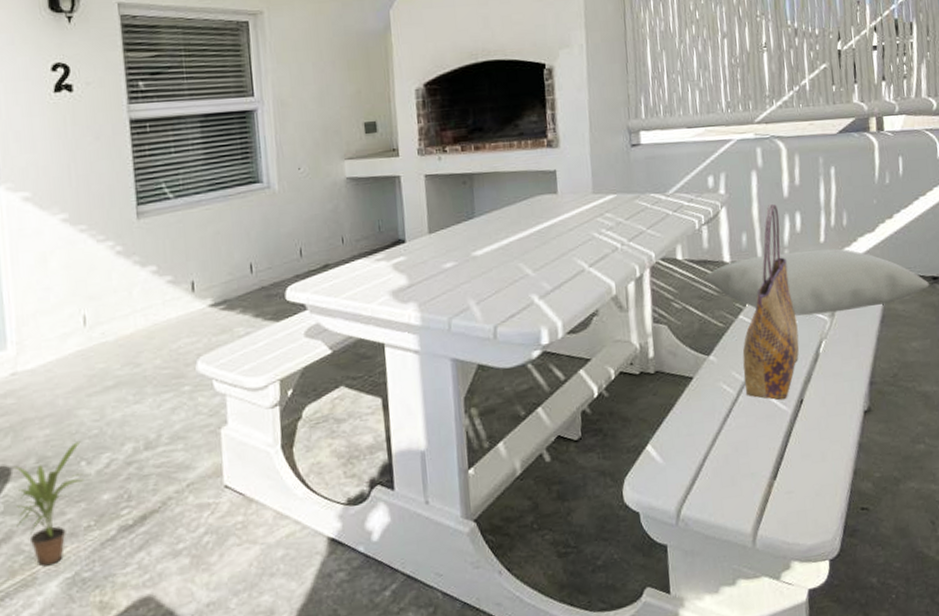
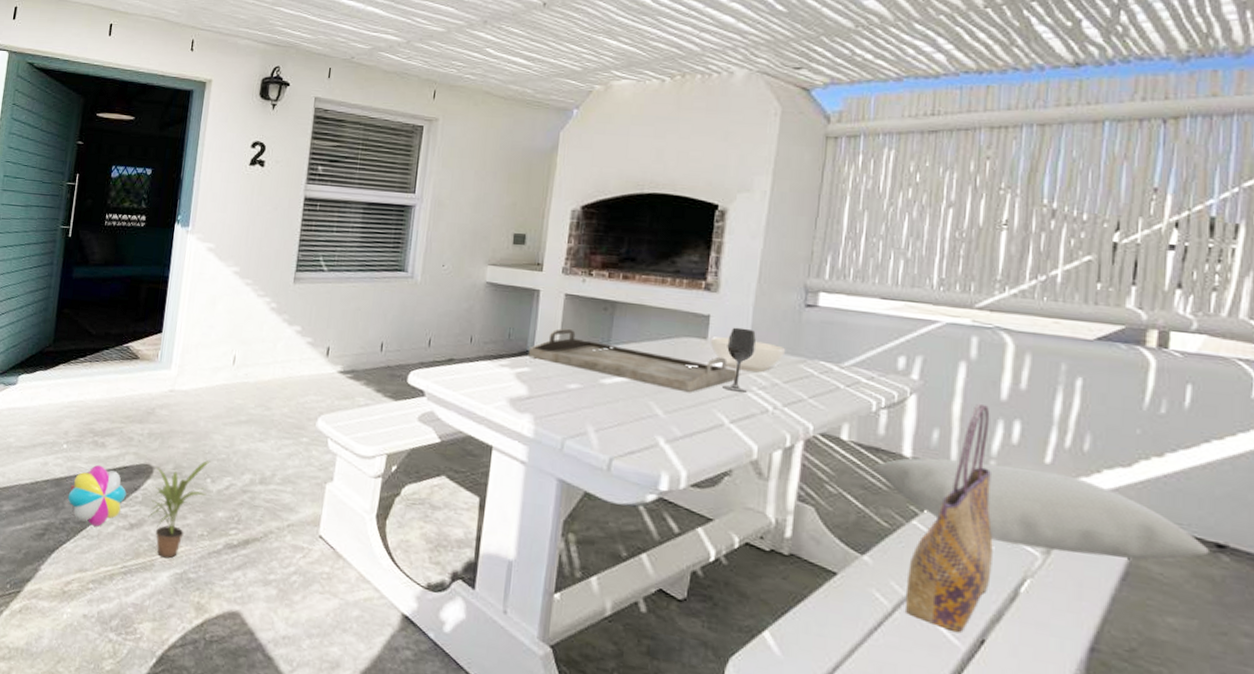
serving tray: none [400,207,588,248] -> present [527,328,737,393]
bowl: none [559,186,623,217] -> present [709,336,786,373]
wine glass: none [574,176,599,238] -> present [722,327,757,394]

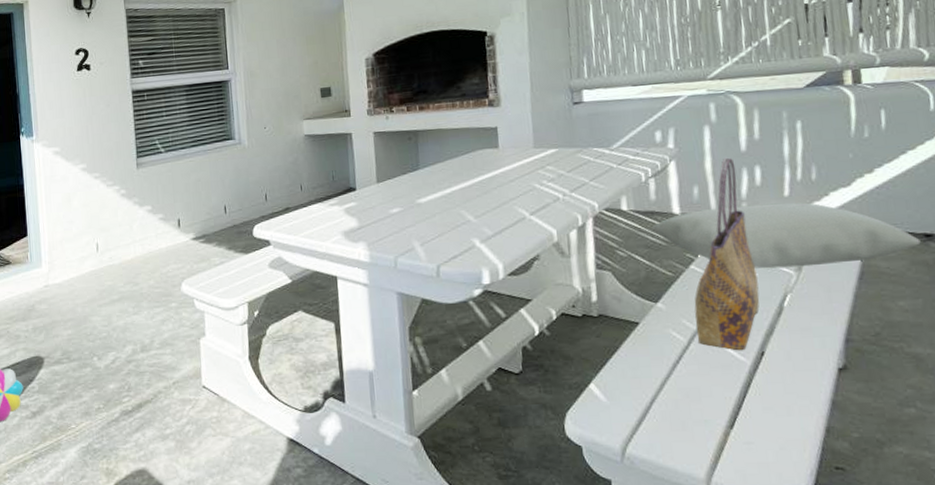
potted plant: present [148,460,211,559] -> none [46,341,96,436]
serving tray: present [527,328,737,393] -> none [351,160,529,197]
bowl: present [709,336,786,373] -> none [501,141,565,169]
wine glass: present [722,327,757,394] -> none [515,132,540,189]

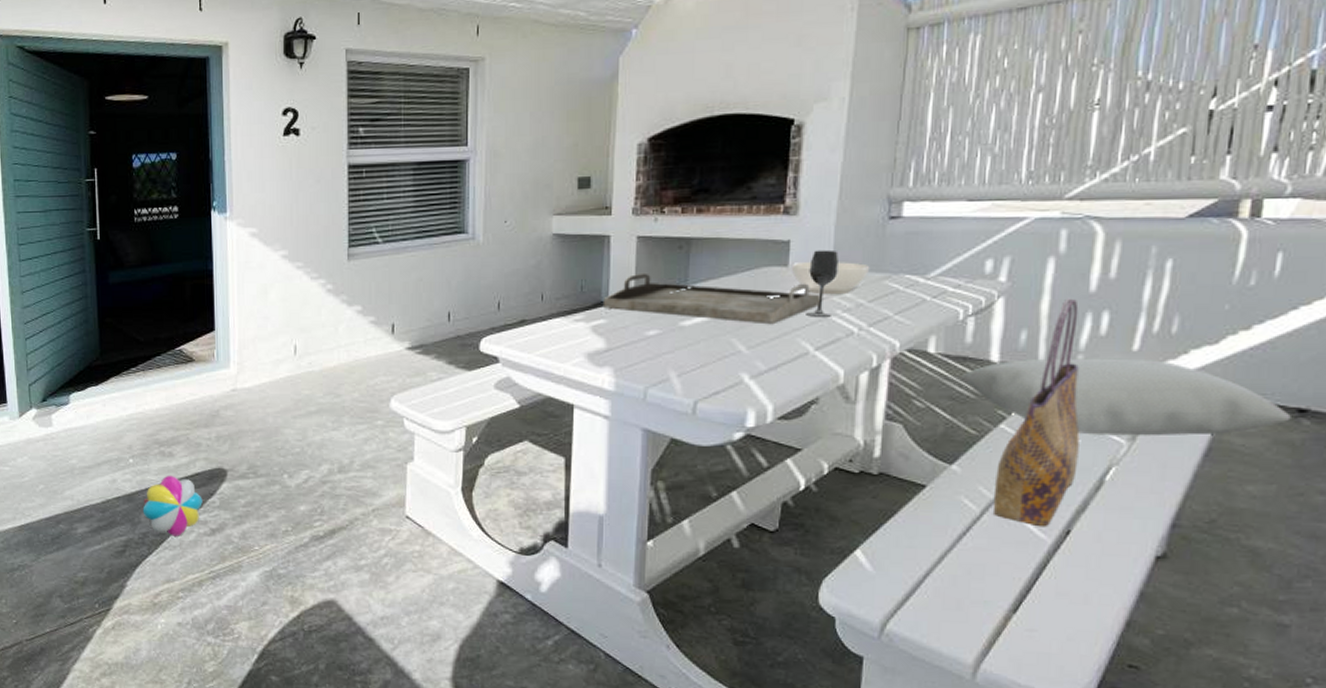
serving tray: none [351,160,529,197] -> present [602,272,820,325]
bowl: none [501,141,565,169] -> present [791,262,870,295]
wine glass: none [515,132,540,189] -> present [806,249,840,318]

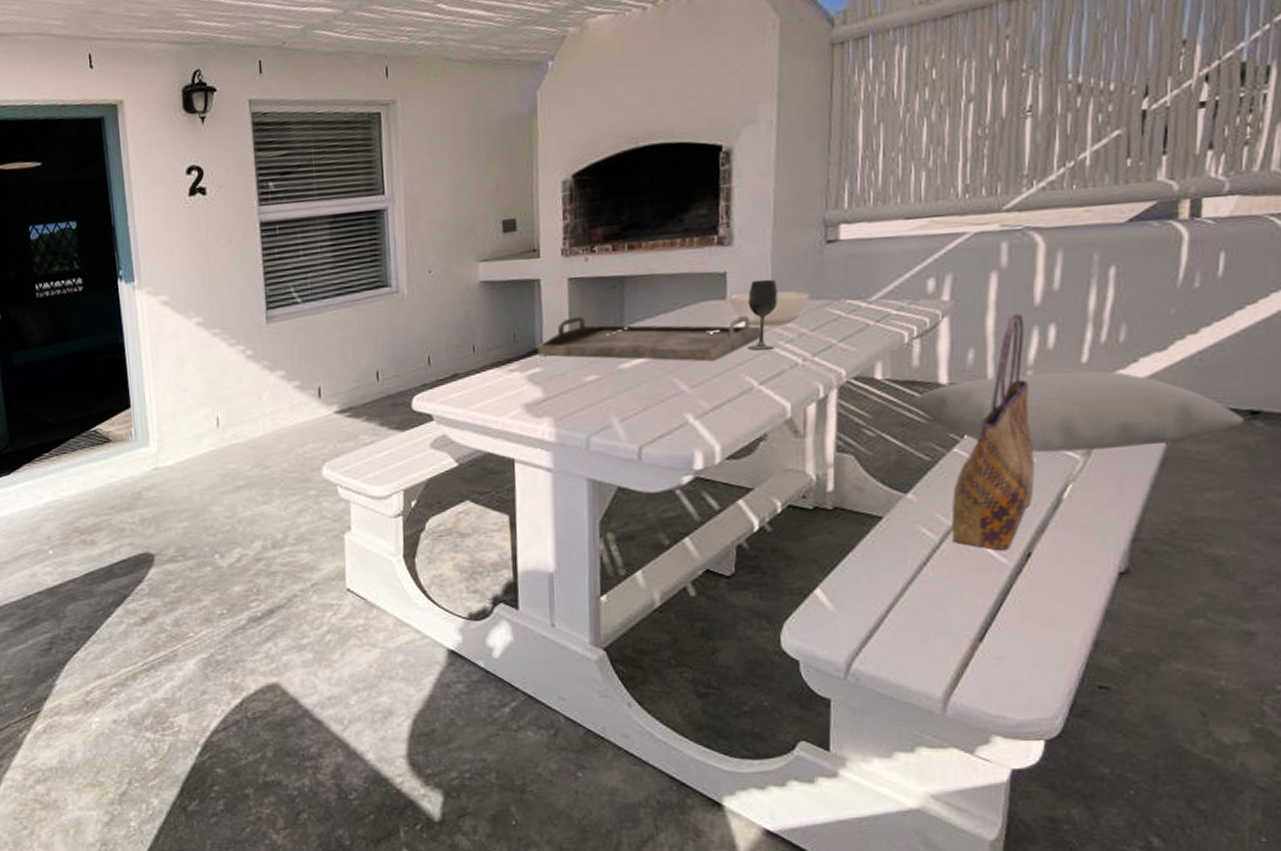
beach ball: present [142,475,203,536] -> none [67,564,131,629]

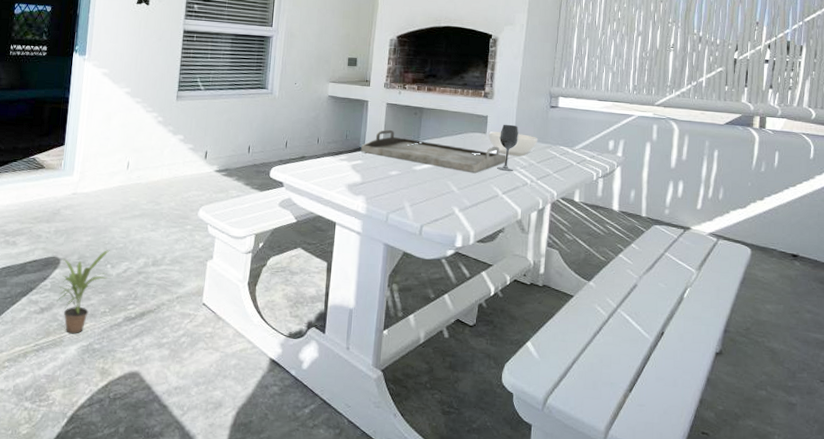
potted plant: none [157,536,218,646] -> present [56,250,110,334]
cushion: present [910,370,1244,453] -> none [595,210,789,269]
tote bag: present [953,313,1034,550] -> none [616,170,668,328]

